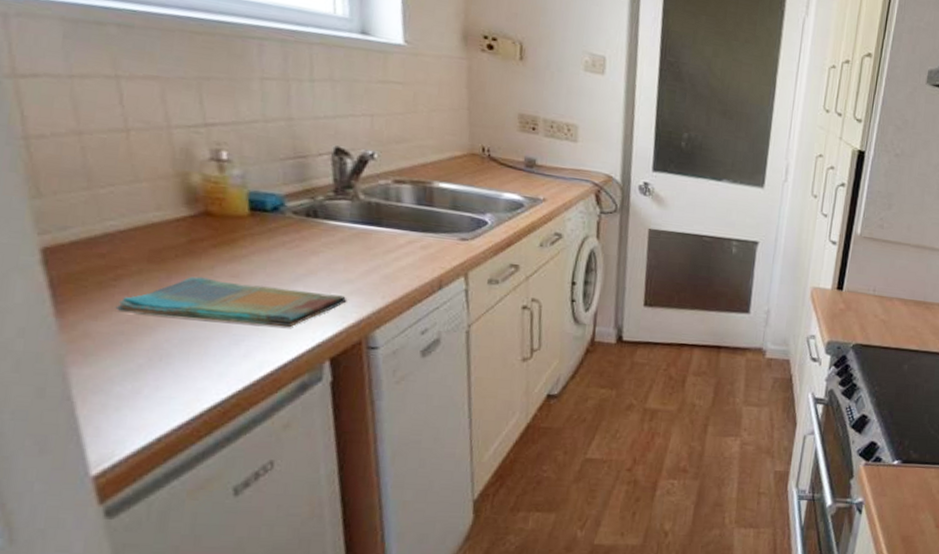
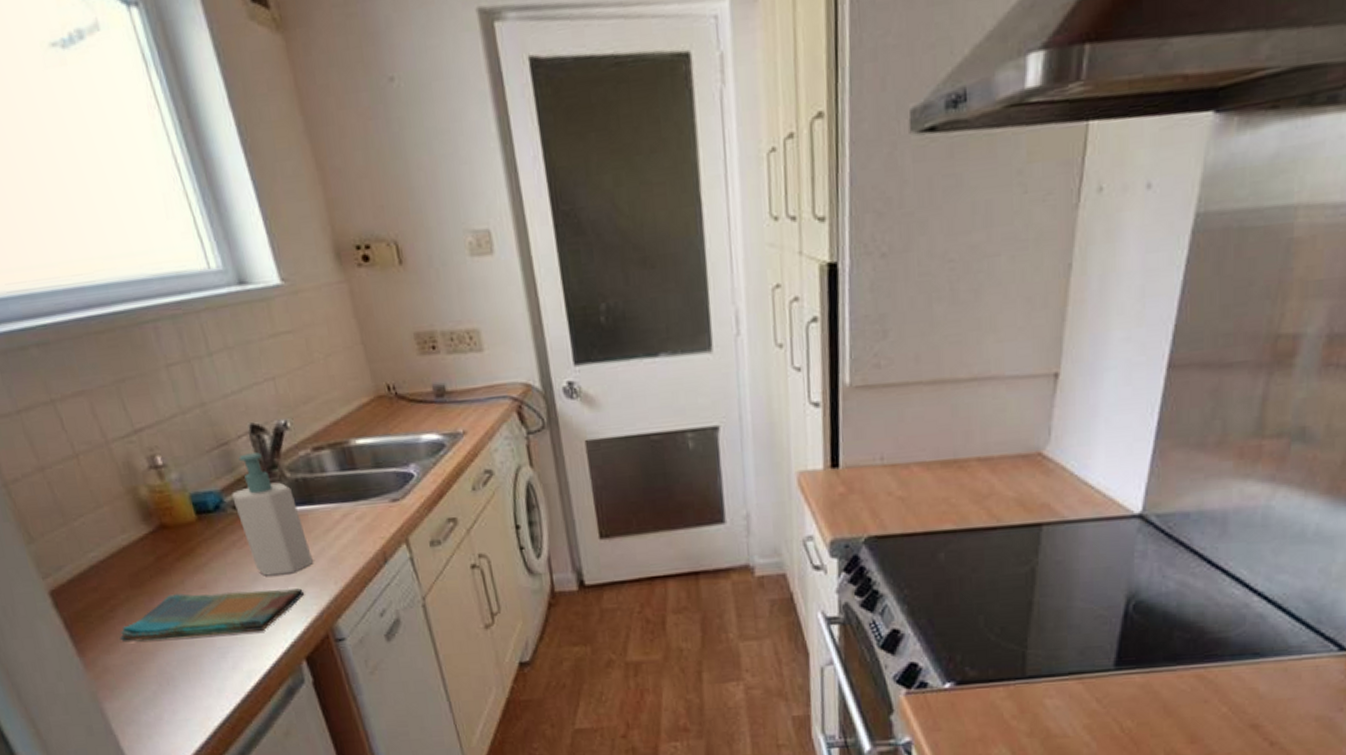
soap bottle: none [295,169,365,281] -> present [232,452,313,576]

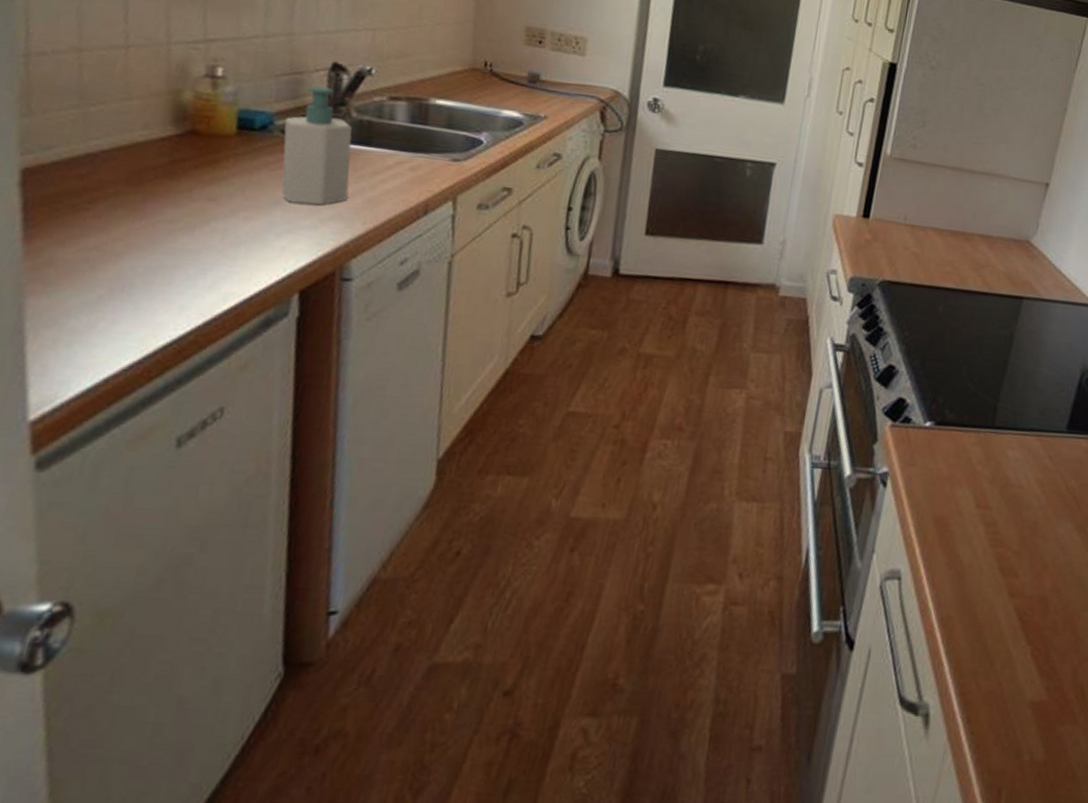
dish towel: present [119,588,305,643] -> none [84,199,326,255]

